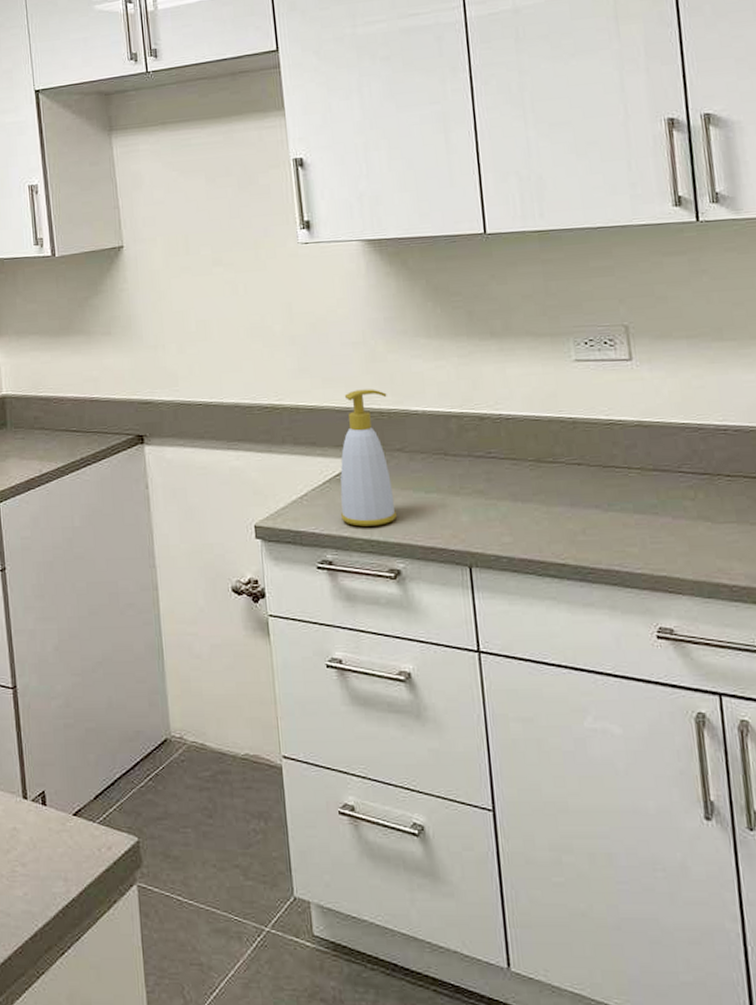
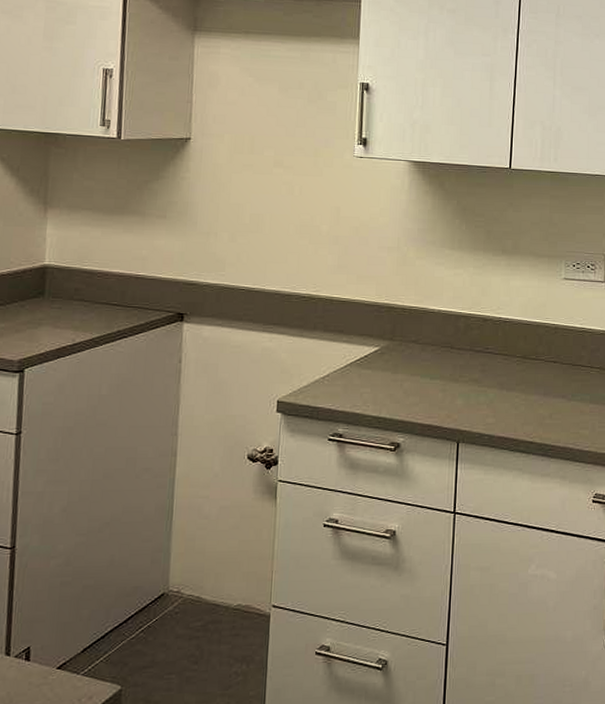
soap bottle: present [340,389,398,527] -> none [356,288,411,405]

